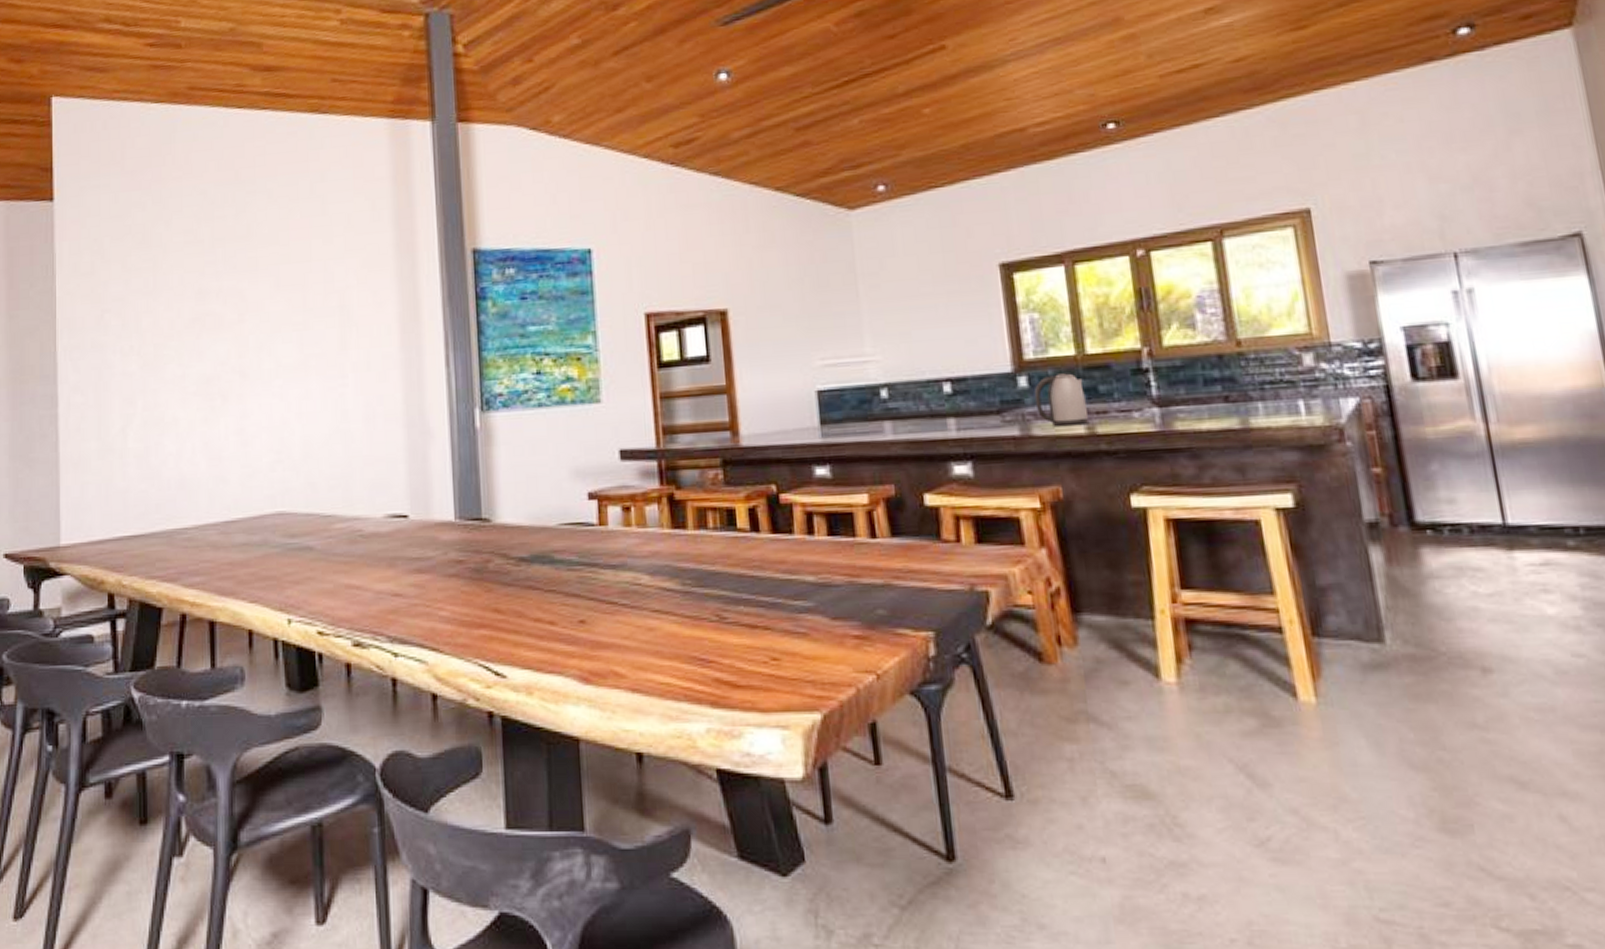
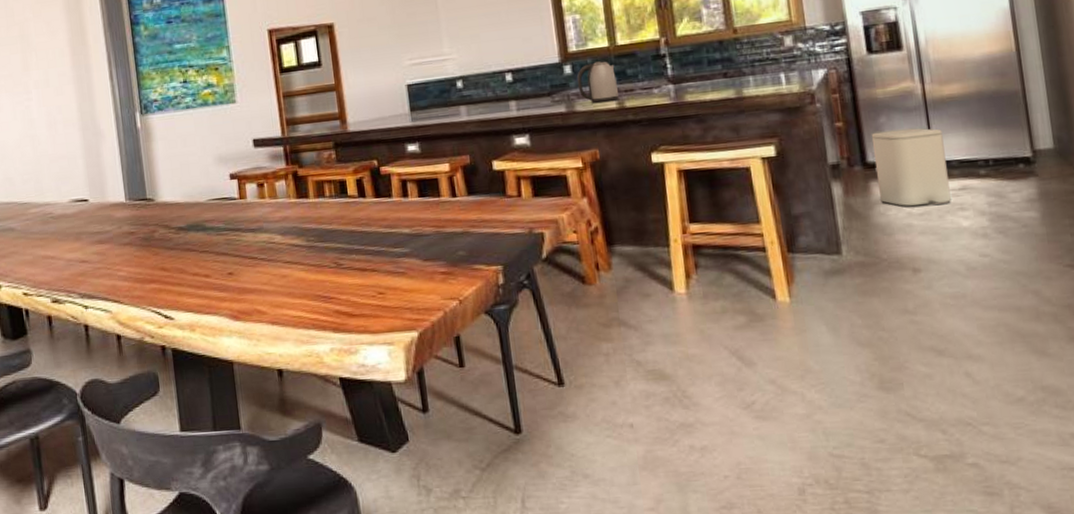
pedal bin: none [1420,480,1531,586] -> present [871,128,951,209]

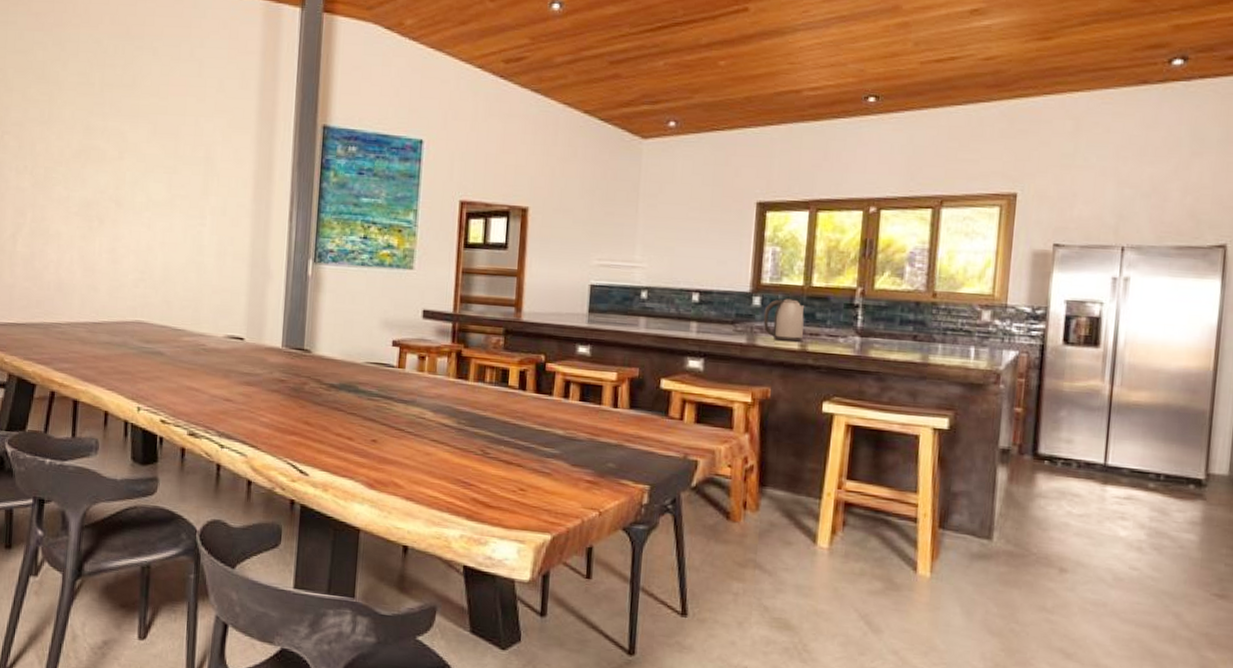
pedal bin: present [871,128,951,209] -> none [1042,425,1120,511]

